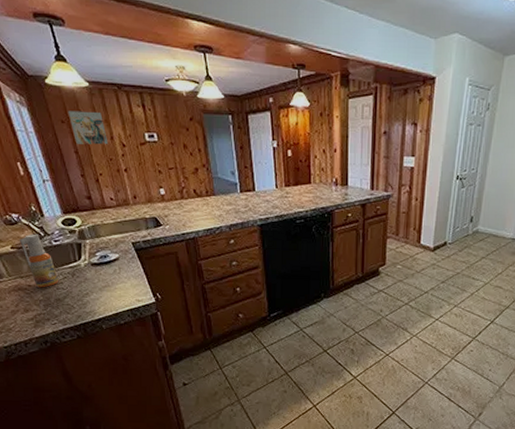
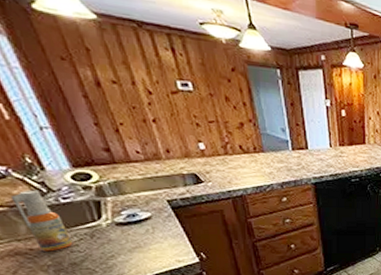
wall art: present [68,110,109,145] -> none [69,45,129,91]

